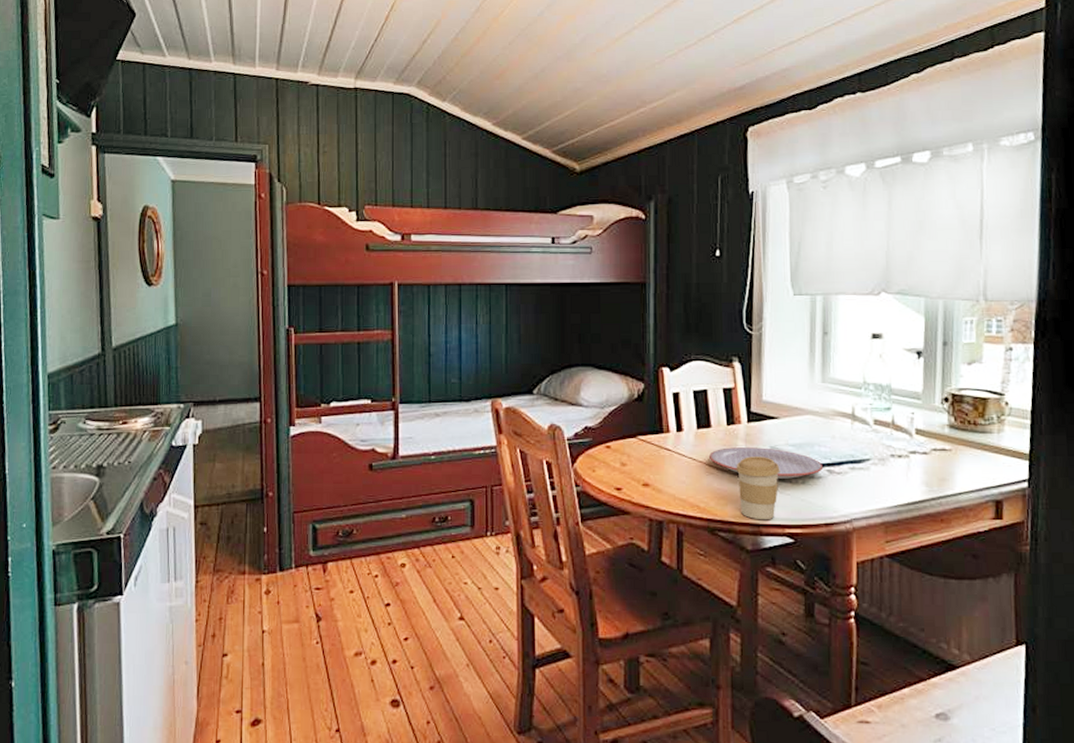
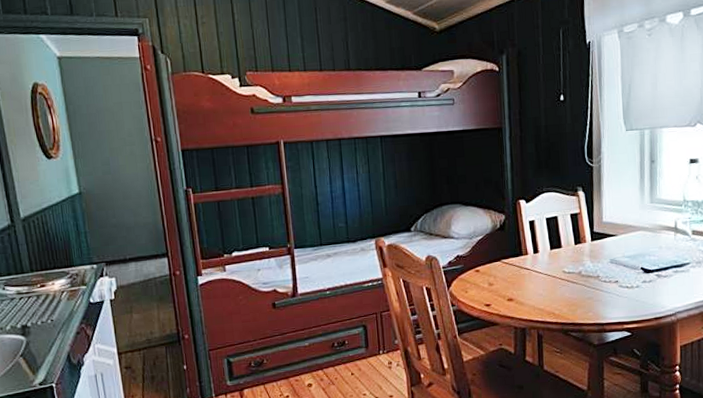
plate: present [709,447,822,479] -> none [561,261,652,285]
coffee cup: present [736,456,780,520] -> none [583,268,619,320]

